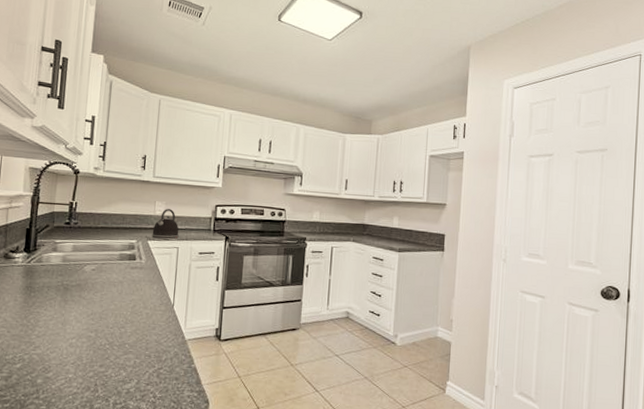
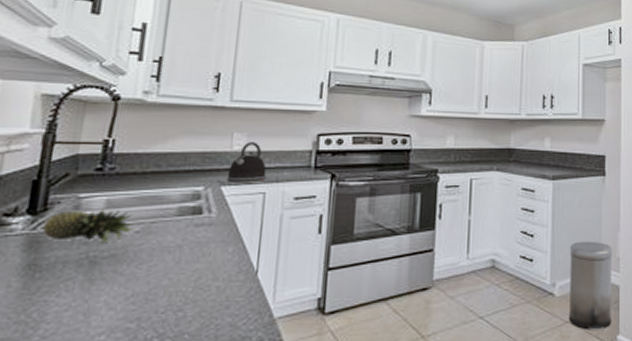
fruit: none [34,251,91,276] -> present [42,210,134,244]
pedal bin: none [407,303,447,377] -> present [569,241,613,332]

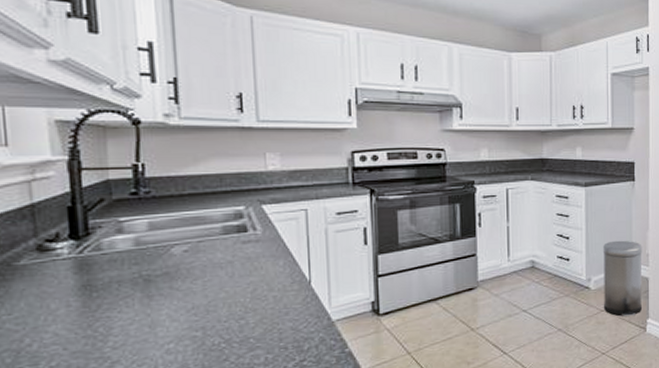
fruit: present [42,210,134,244] -> none [89,231,182,263]
kettle: present [226,142,267,183] -> none [266,161,305,201]

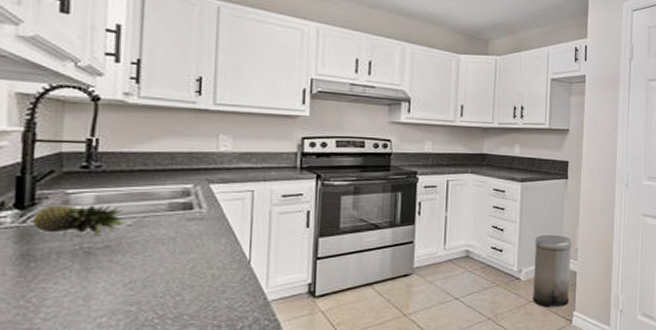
fruit: none [89,231,182,263] -> present [32,205,126,236]

